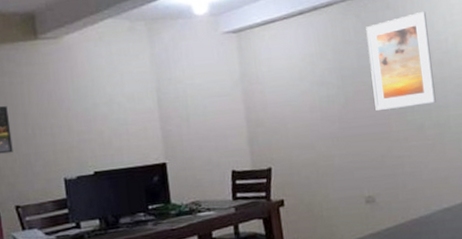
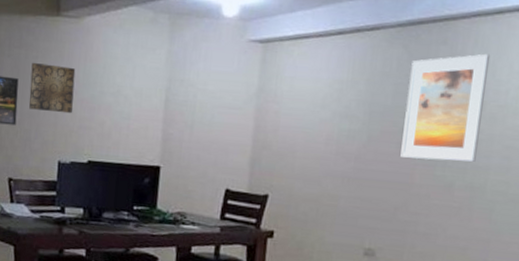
wall art: none [18,86,69,134] -> present [29,62,76,114]

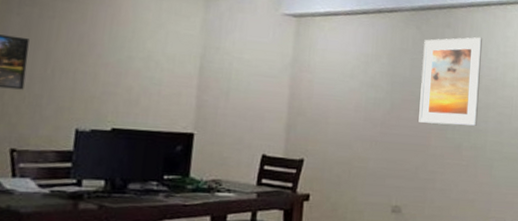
wall art: present [29,62,76,114] -> none [41,22,100,79]

